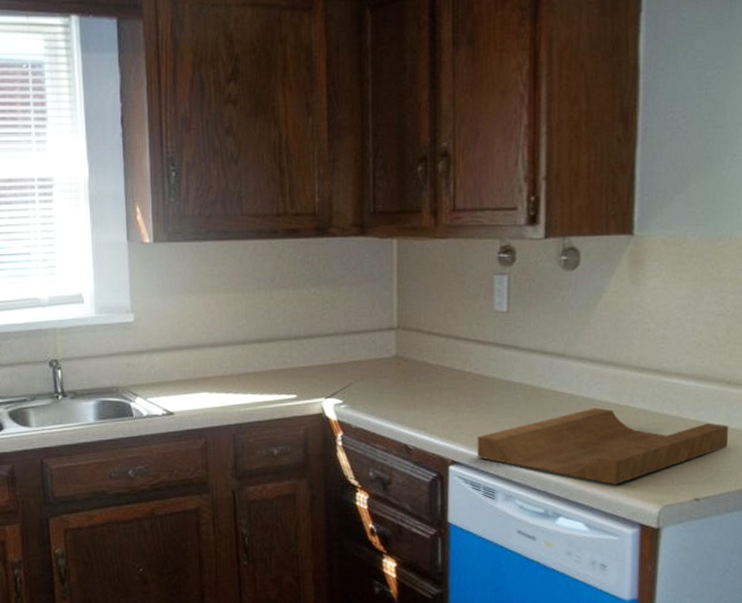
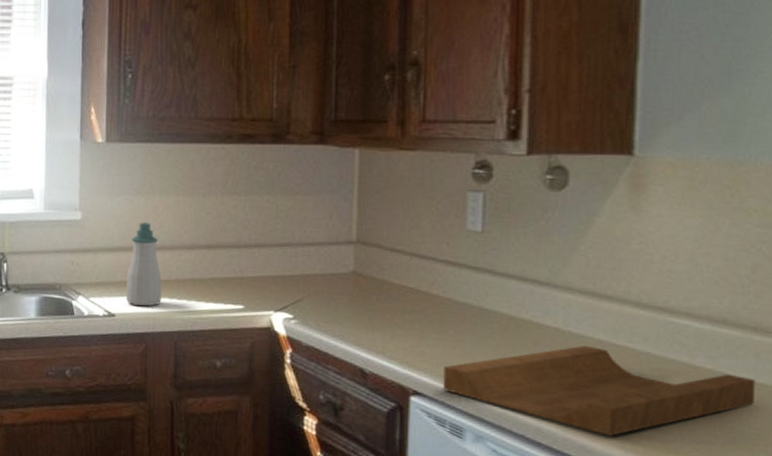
soap bottle: none [183,320,218,403] -> present [126,221,162,307]

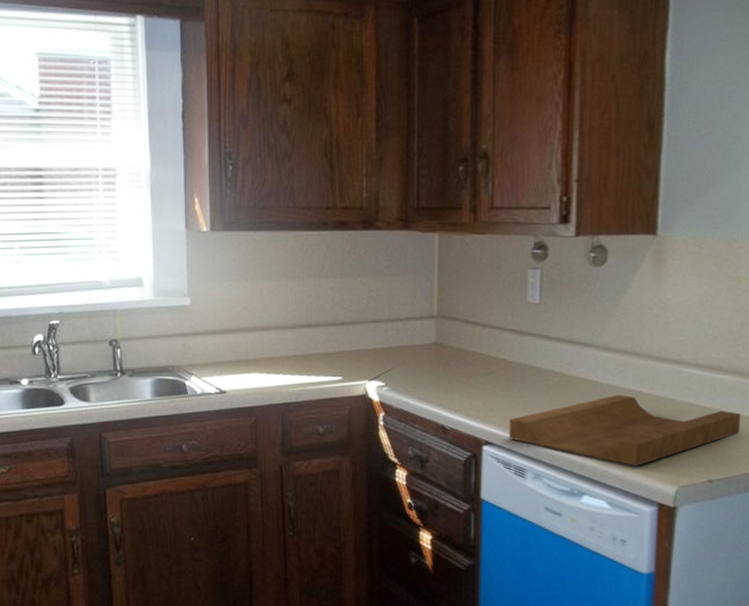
soap bottle: present [126,221,162,307] -> none [236,305,268,383]

